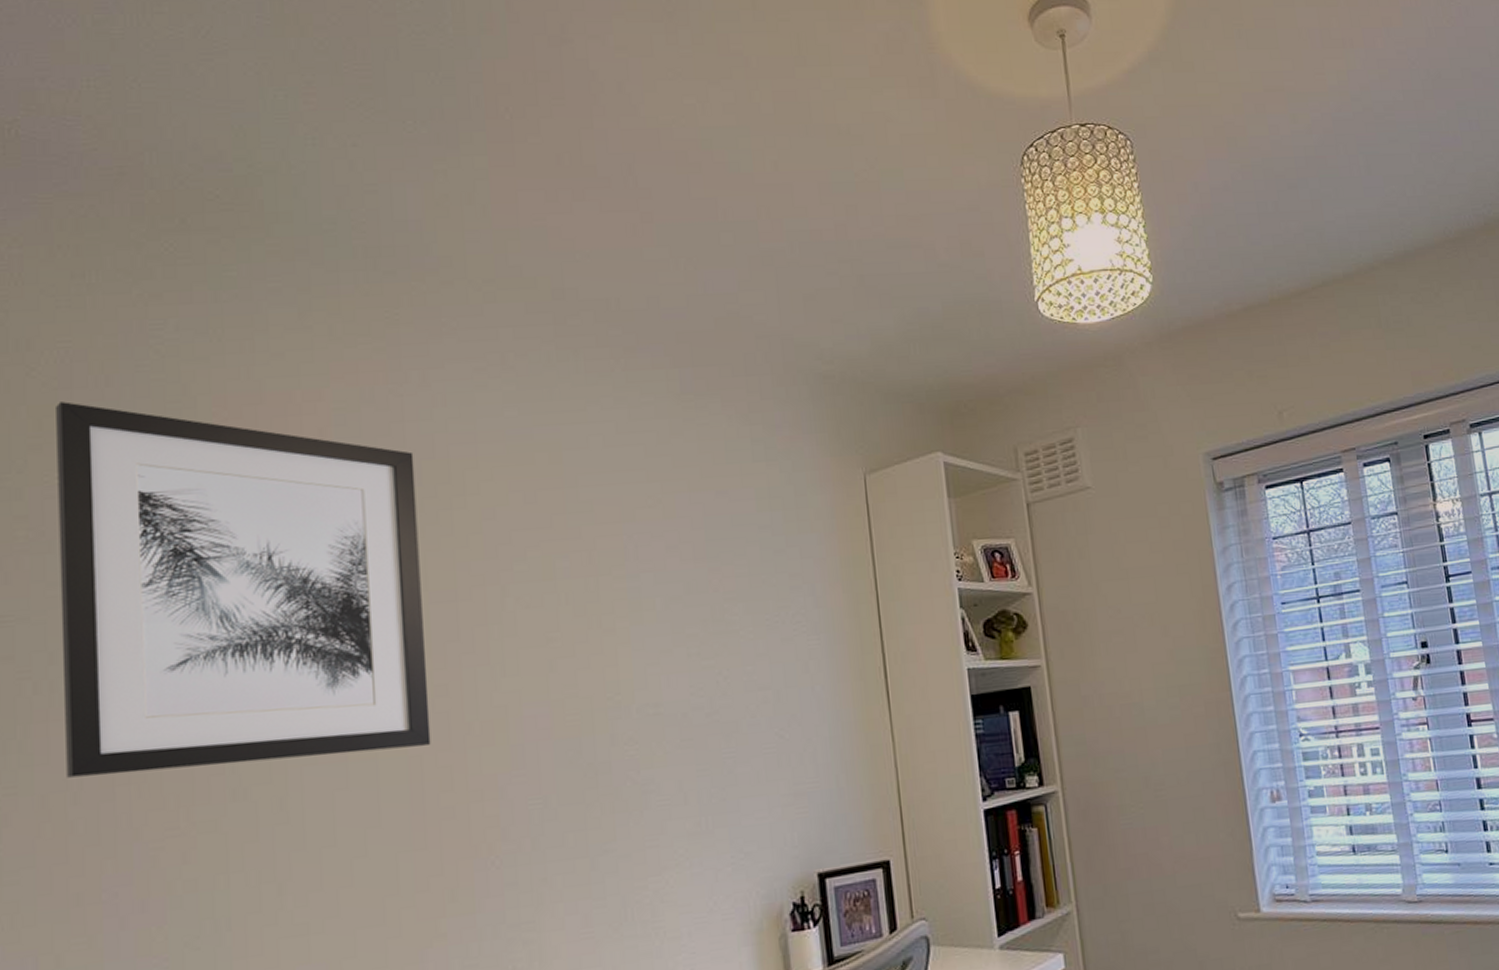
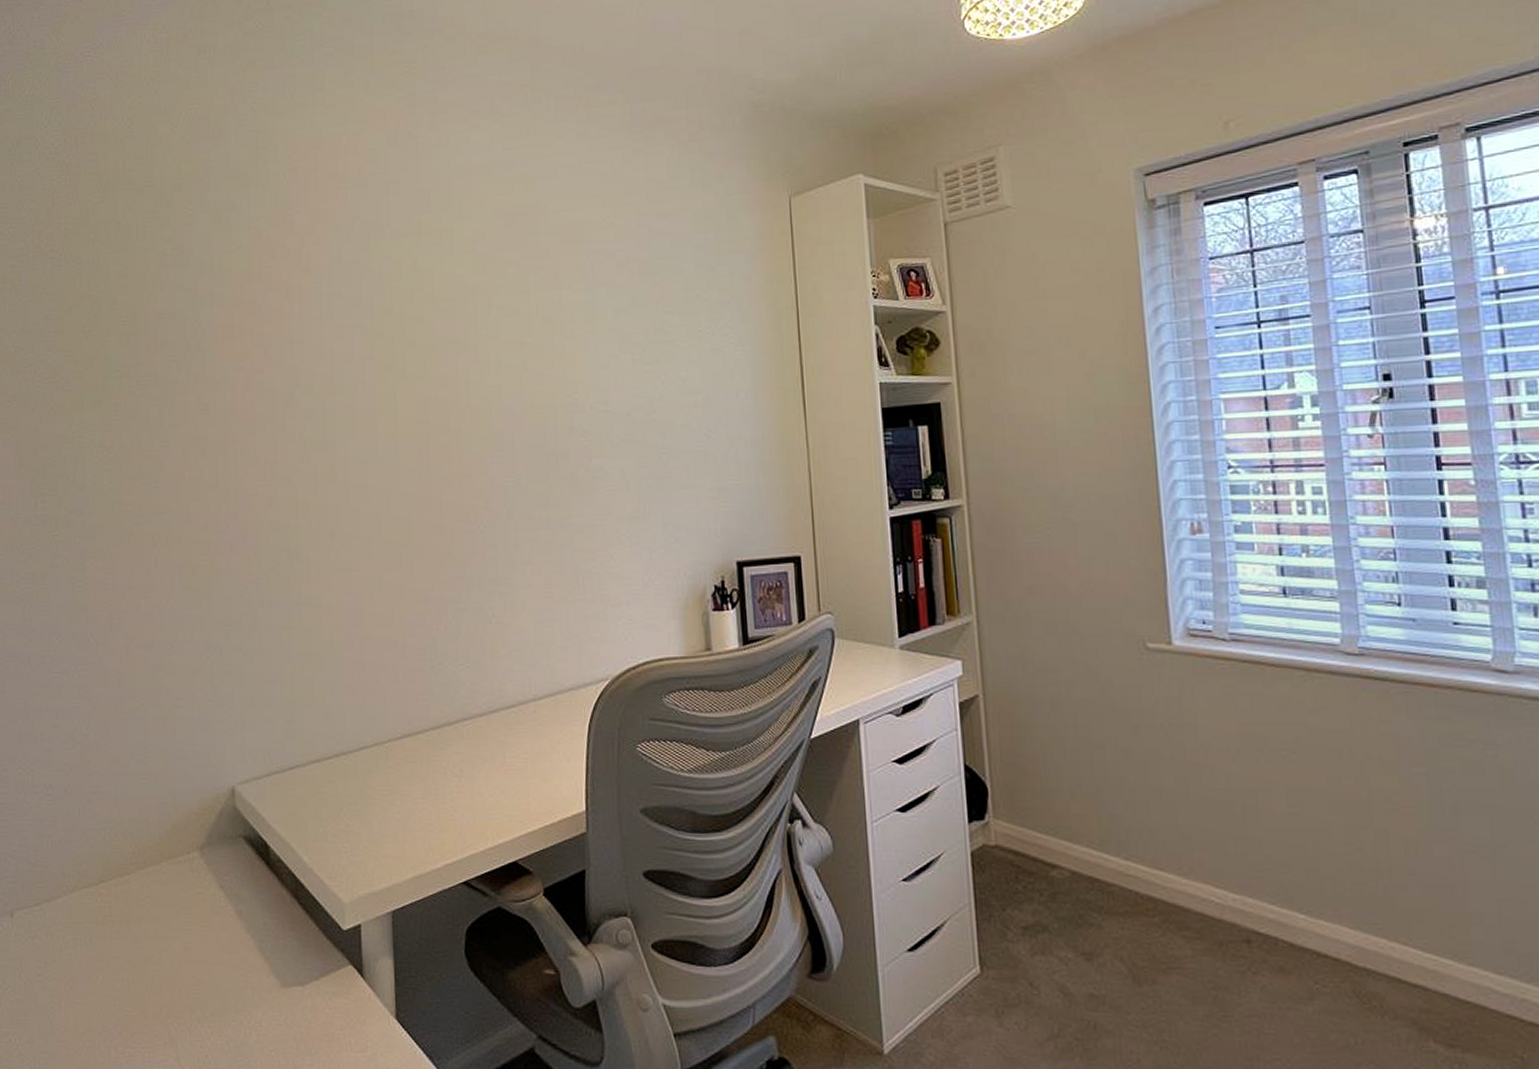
wall art: present [56,401,431,778] -> none [189,150,435,437]

